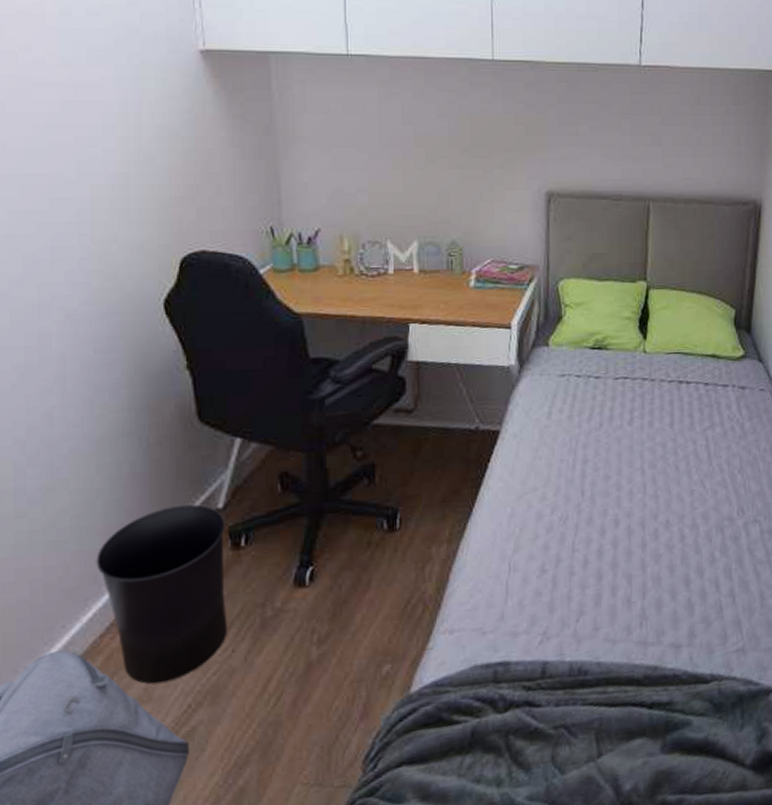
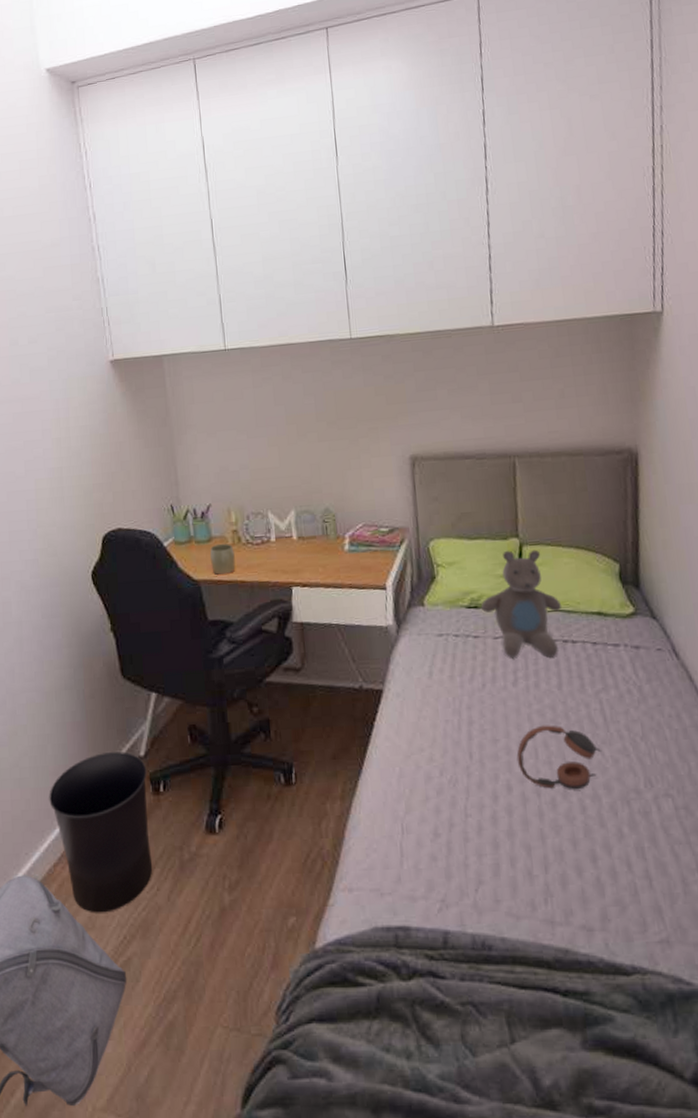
mug: none [315,273,346,308] -> present [209,543,236,575]
stuffed animal: none [604,293,680,398] -> present [480,549,561,658]
headphones: none [626,461,703,521] -> present [516,725,602,790]

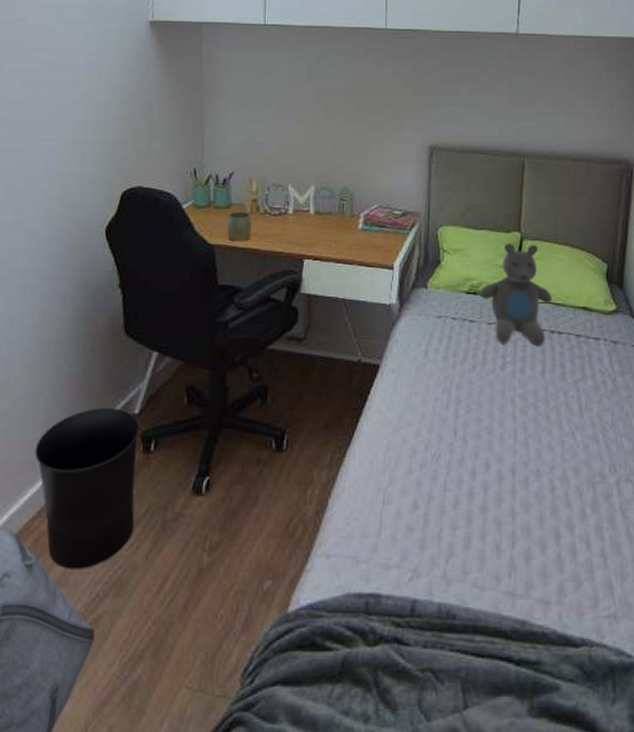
headphones: present [516,725,602,790] -> none [497,408,574,471]

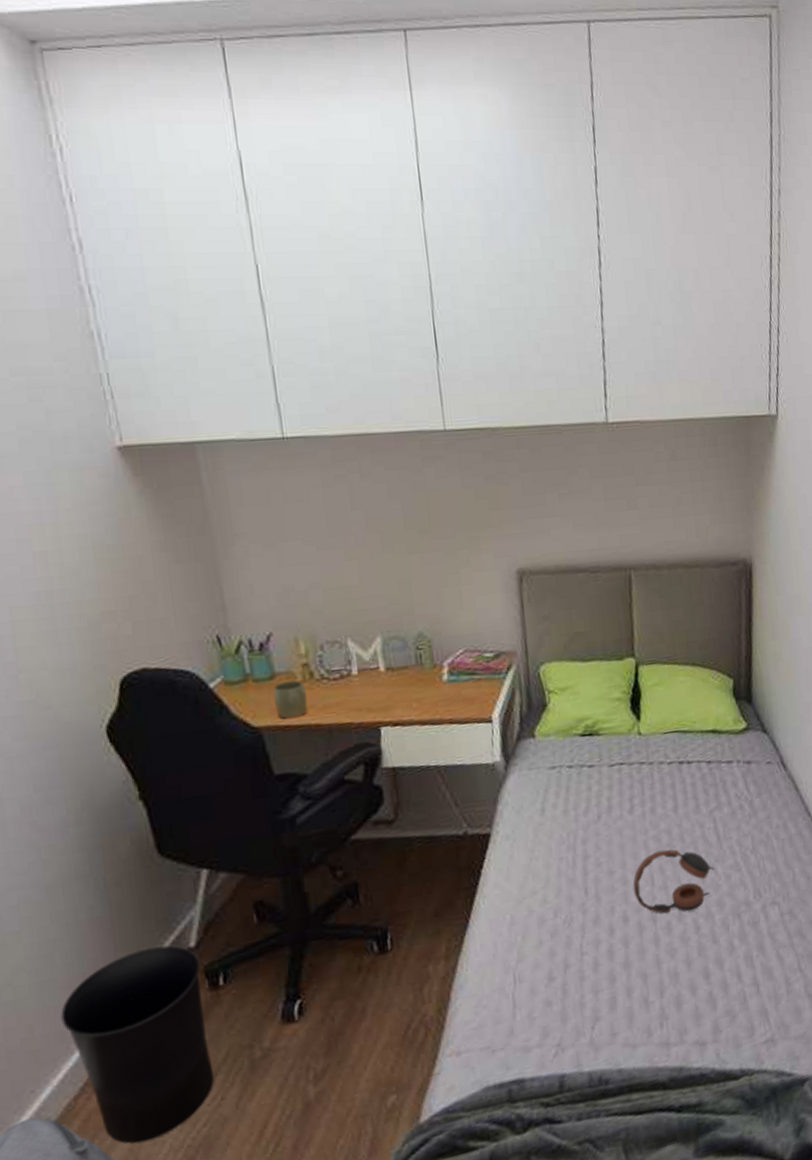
stuffed animal: present [479,242,552,346] -> none [595,669,677,785]
headphones: none [497,408,574,471] -> present [632,849,715,913]

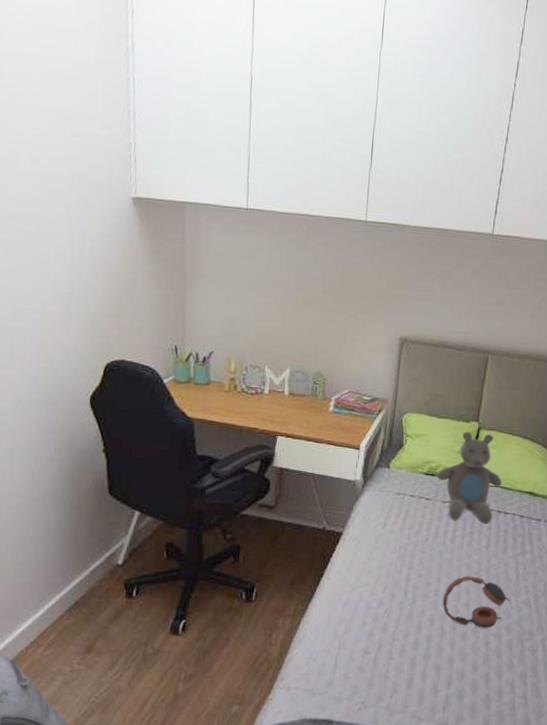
waste bin: present [60,945,214,1144] -> none [27,558,123,691]
mug: present [272,680,308,719] -> none [205,388,229,416]
stuffed animal: none [595,669,677,785] -> present [436,431,502,523]

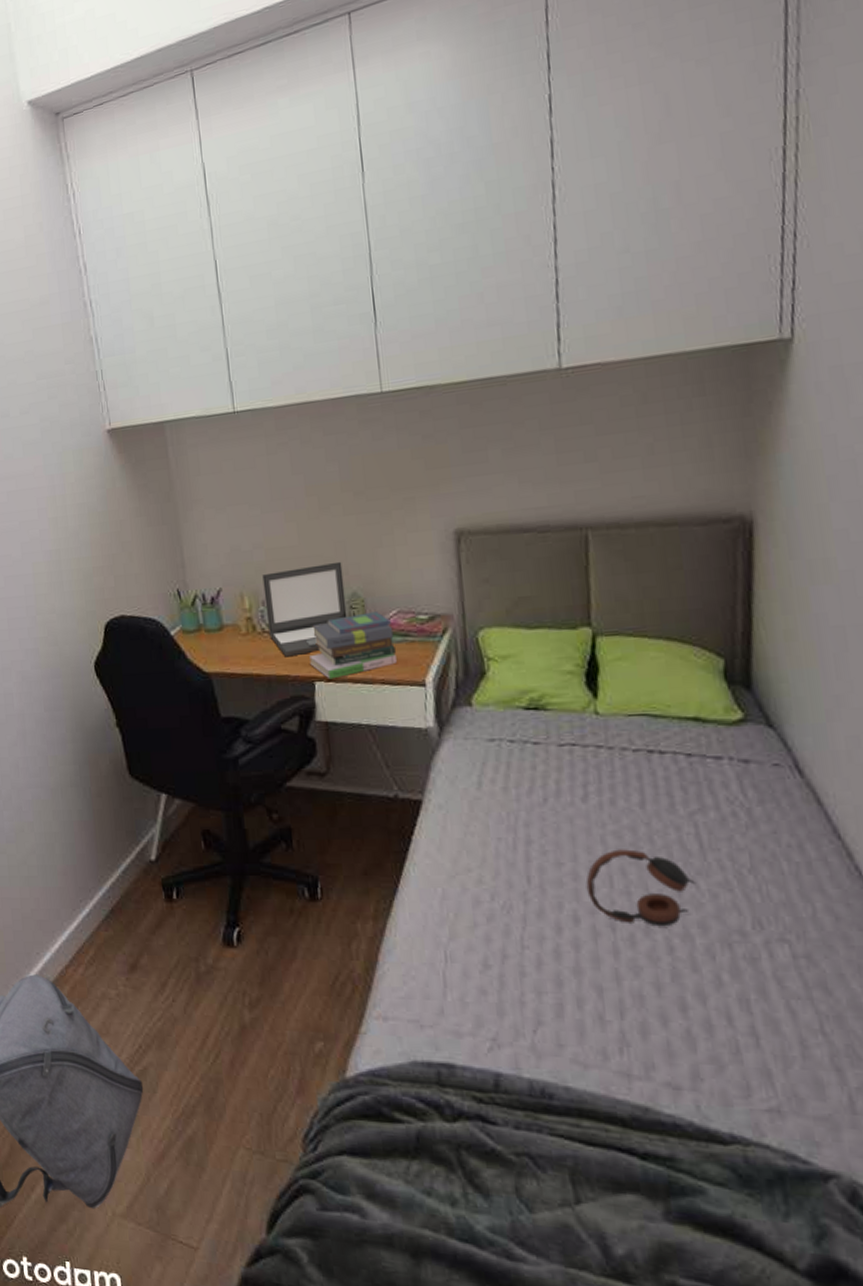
laptop: none [247,345,314,414] -> present [262,561,347,657]
books: none [276,388,343,436] -> present [309,611,397,680]
stuffed animal: present [436,431,502,523] -> none [542,641,646,770]

